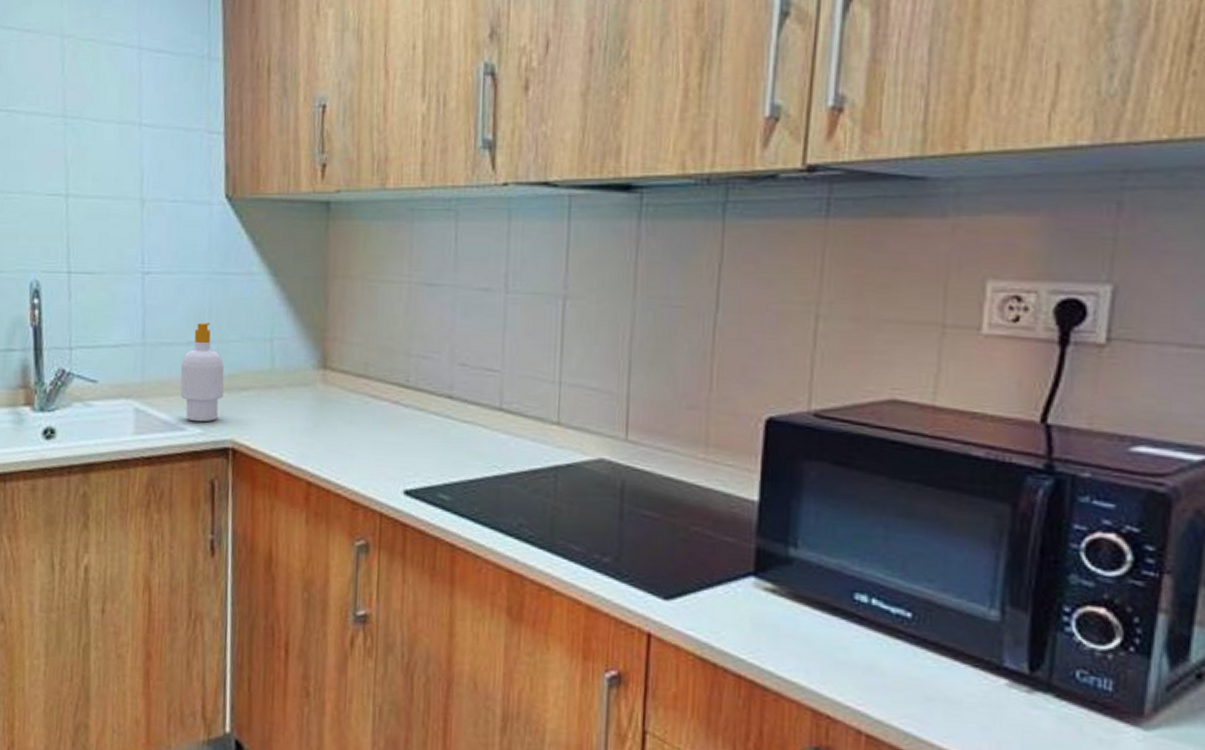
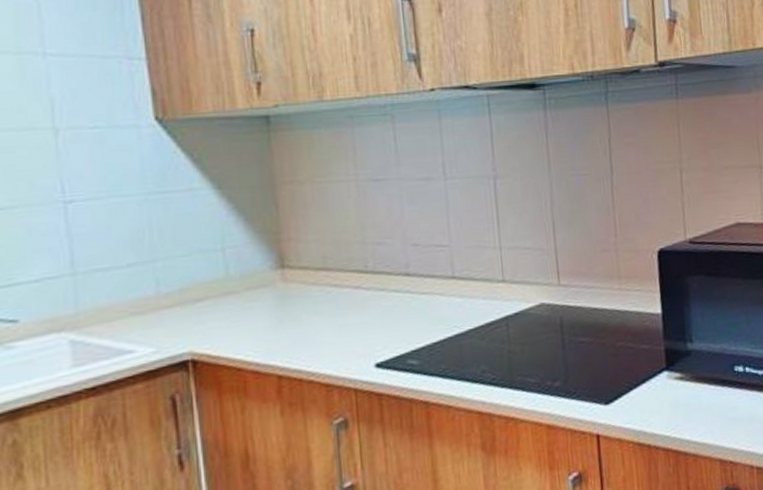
soap bottle: present [180,322,224,423] -> none [122,242,175,342]

